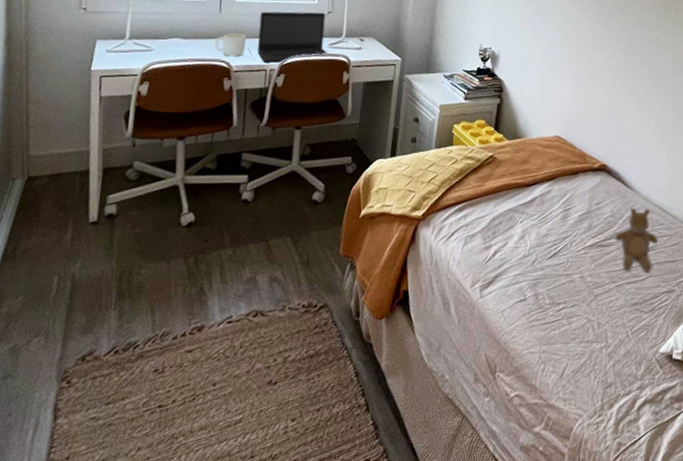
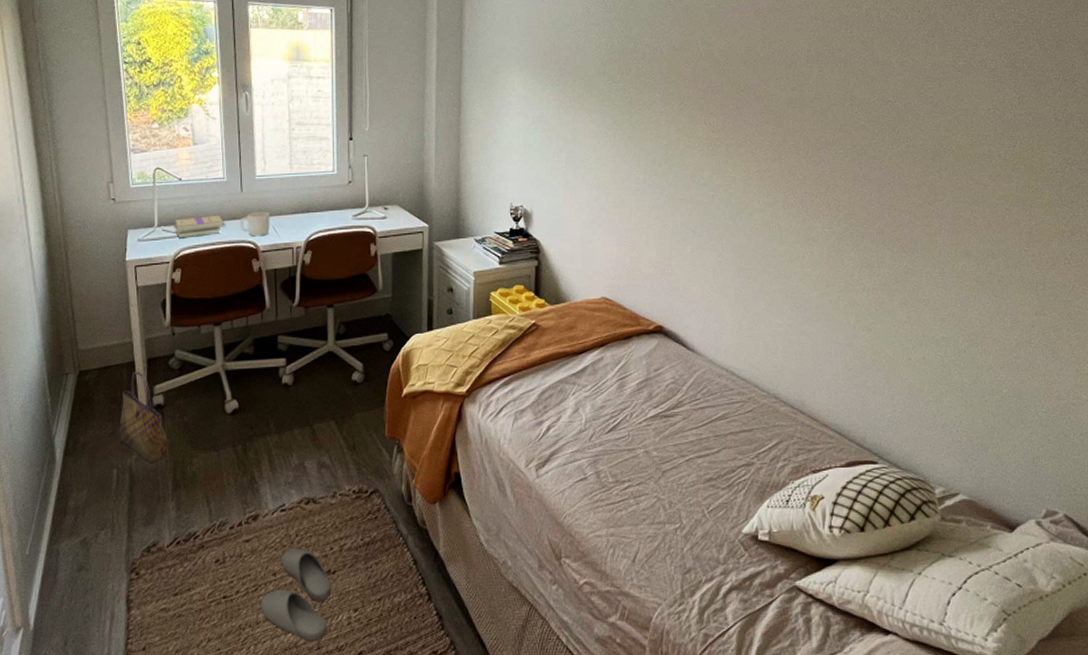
tote bag: none [65,179,117,272] -> present [120,370,169,464]
books: none [145,32,201,53] -> present [173,215,226,239]
slippers: none [196,359,271,450] -> present [261,548,330,641]
laptop: present [257,11,329,63] -> none [281,182,354,240]
teddy bear: present [614,207,659,272] -> none [678,372,731,444]

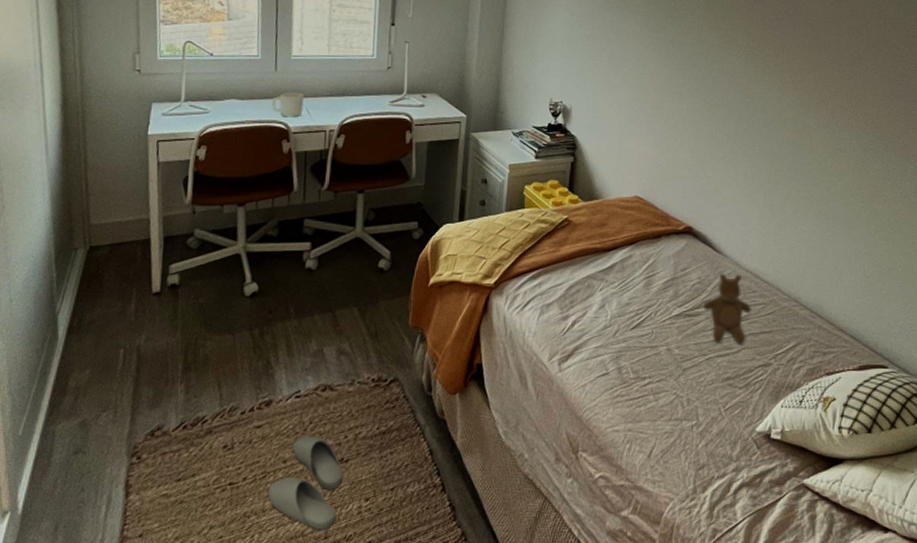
tote bag: present [120,370,169,464] -> none [129,248,182,345]
books: present [173,215,226,239] -> none [200,93,257,115]
teddy bear: none [678,372,731,444] -> present [702,273,752,344]

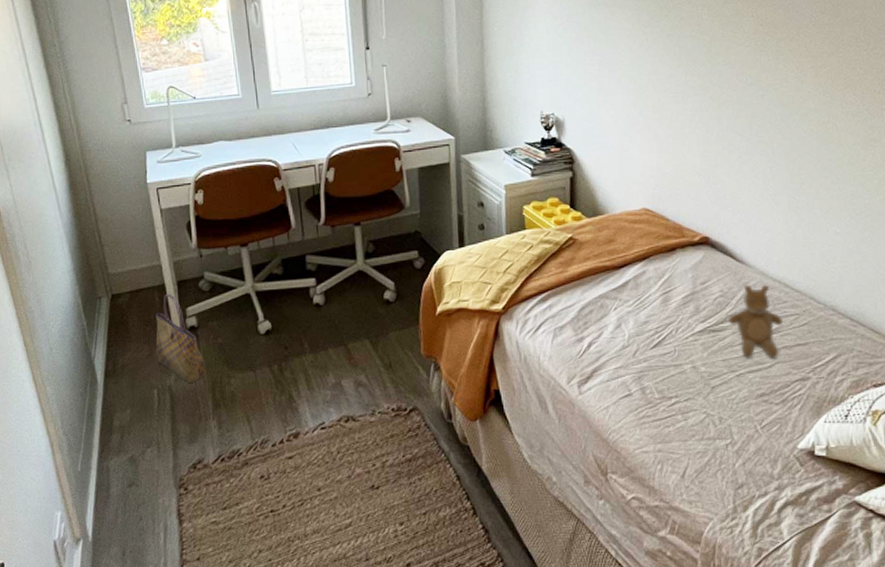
tote bag: none [129,248,182,345] -> present [155,293,207,384]
slippers: present [268,435,343,530] -> none [307,465,376,552]
mug: present [271,92,304,118] -> none [259,128,290,155]

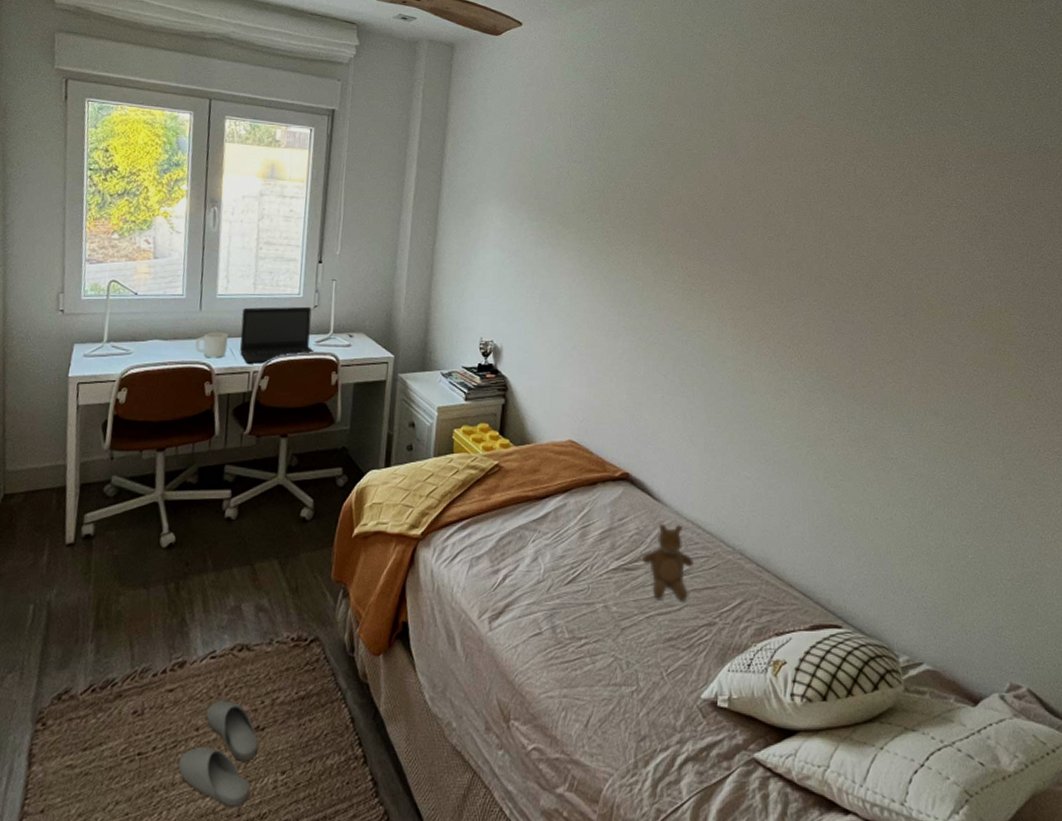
tote bag: present [155,293,207,384] -> none [41,496,95,600]
mug: none [259,128,290,155] -> present [195,332,228,359]
laptop: none [299,95,377,157] -> present [240,306,316,364]
slippers: none [307,465,376,552] -> present [178,700,258,807]

